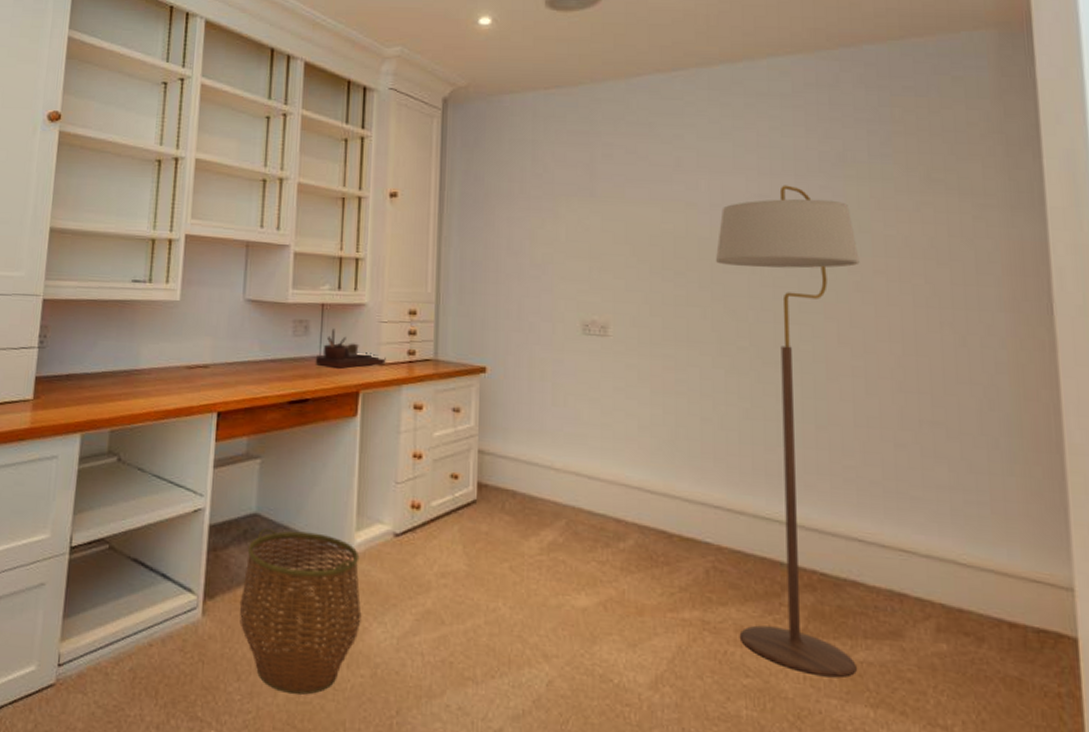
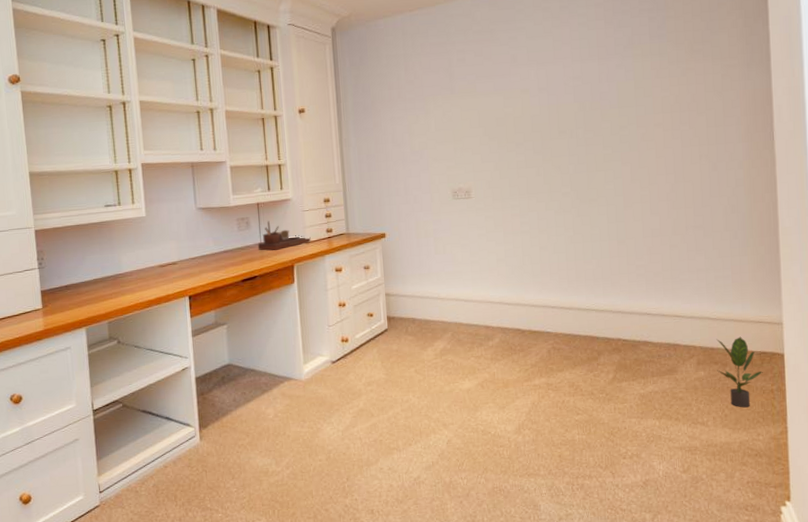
basket: present [239,528,362,695] -> none [226,370,315,481]
floor lamp: present [716,185,860,678] -> none [544,67,648,406]
potted plant: none [967,595,1044,715] -> present [716,336,763,408]

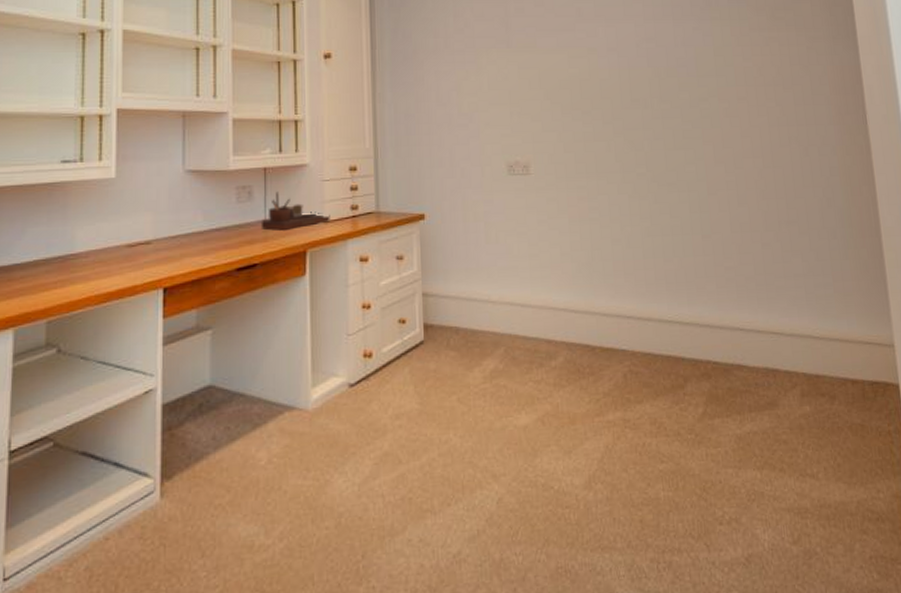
potted plant: present [716,336,763,408] -> none [821,361,877,455]

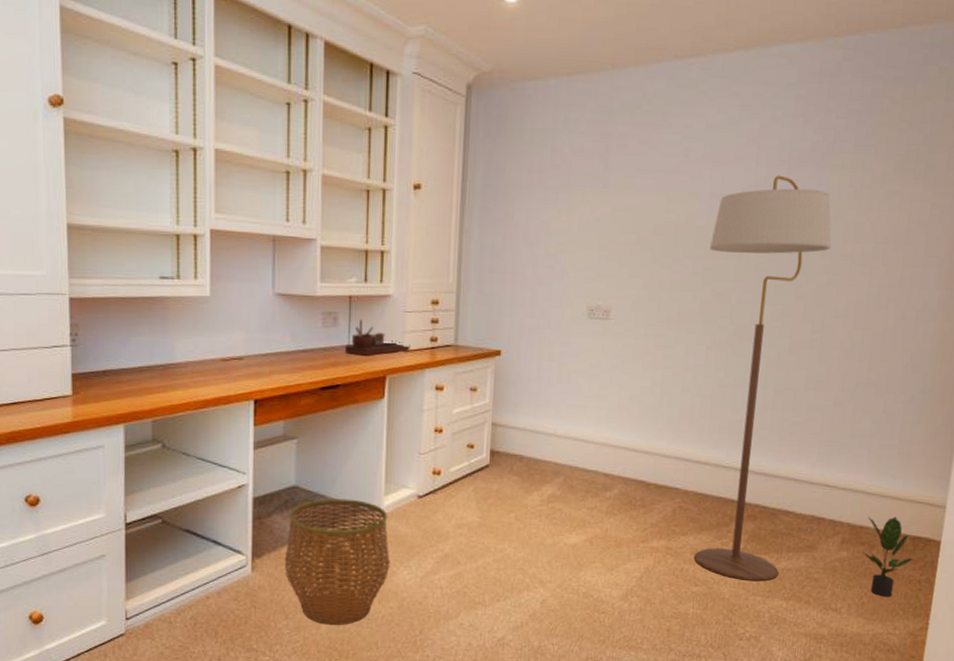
basket: none [199,395,323,560] -> present [284,498,390,625]
floor lamp: none [615,28,745,451] -> present [694,175,832,582]
potted plant: none [821,361,877,455] -> present [862,516,914,597]

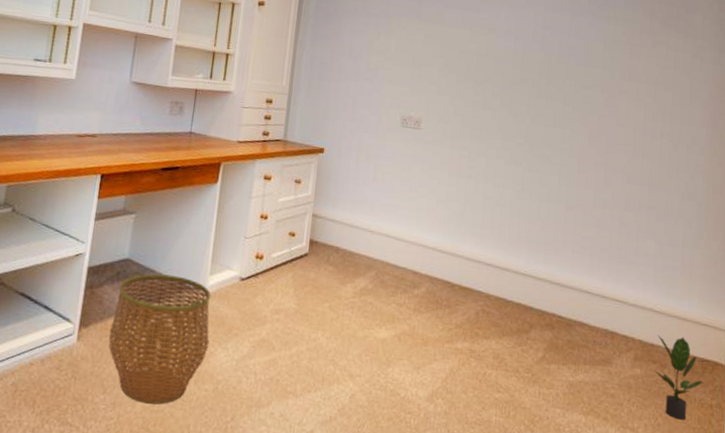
desk organizer: present [344,319,410,356] -> none [186,110,245,144]
floor lamp: present [694,175,832,582] -> none [497,20,610,393]

